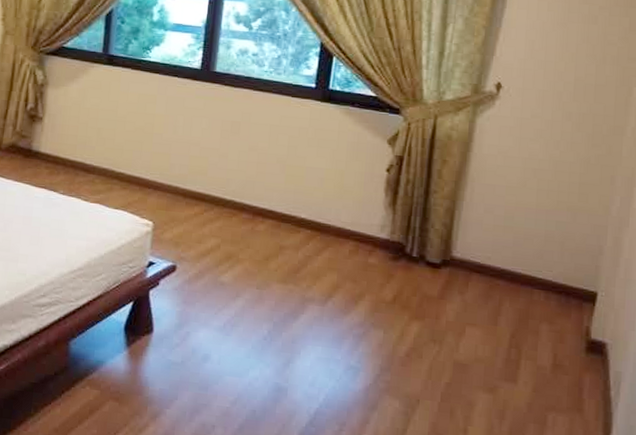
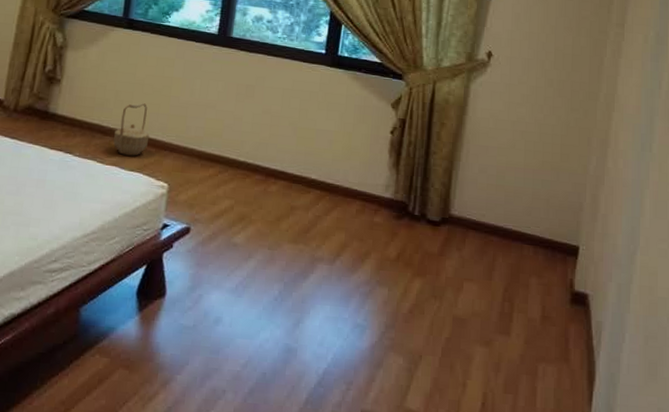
basket: none [97,140,133,194] -> present [113,103,150,156]

